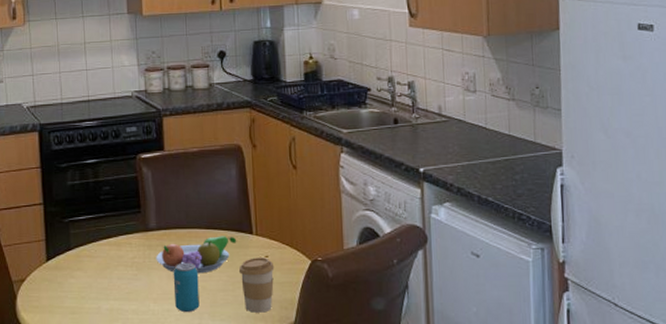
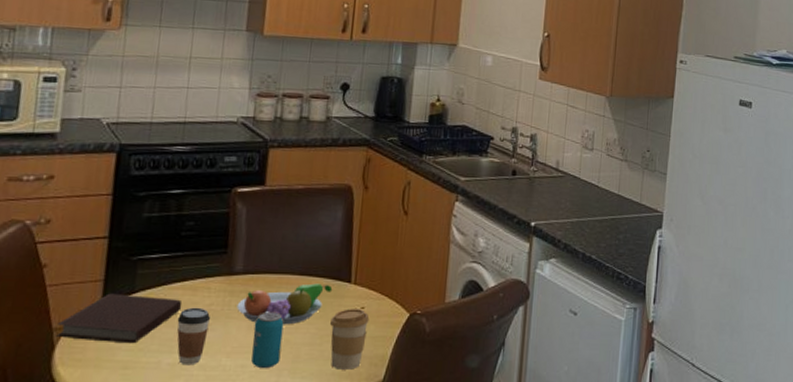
notebook: none [16,251,111,293] -> present [56,293,183,344]
coffee cup: none [108,260,136,310] -> present [177,307,211,366]

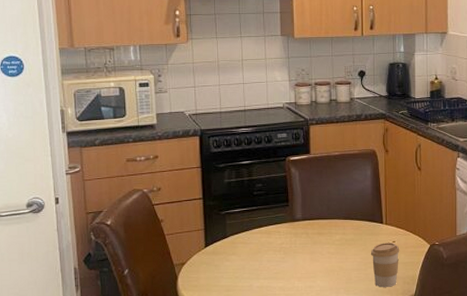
notebook: present [56,293,183,344] -> none [177,238,262,274]
coffee cup: present [177,307,211,366] -> none [259,246,283,288]
fruit bowl: present [237,283,333,325] -> none [301,225,370,256]
beverage can: present [251,311,284,369] -> none [315,247,337,289]

